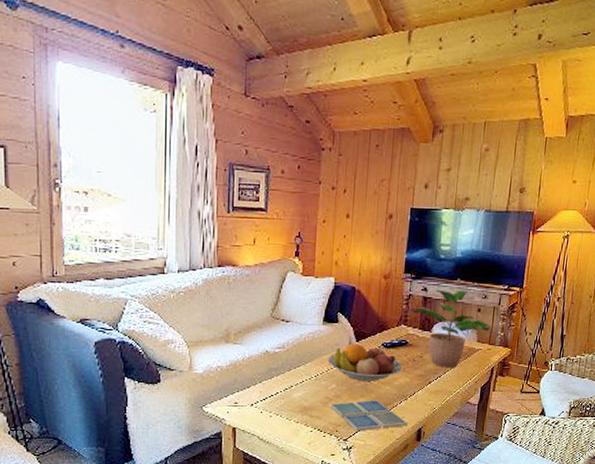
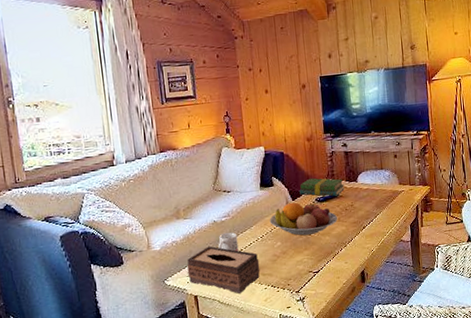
tissue box: none [229,377,309,432] -> present [187,245,260,294]
mug: none [266,365,289,387] -> present [218,232,239,252]
drink coaster: present [330,400,408,432] -> none [278,251,351,283]
book: none [366,320,416,344] -> present [299,178,345,197]
potted plant: present [410,289,491,368] -> none [335,140,408,212]

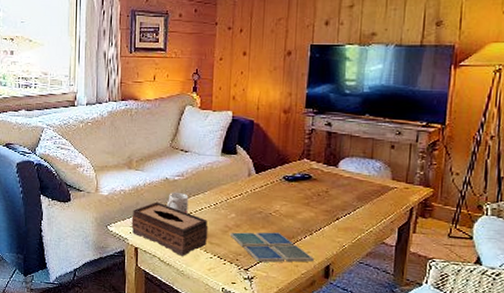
fruit bowl: present [269,202,338,236] -> none [226,175,307,214]
drink coaster: none [278,251,351,283] -> present [229,232,314,263]
book: present [299,178,345,197] -> none [266,153,321,178]

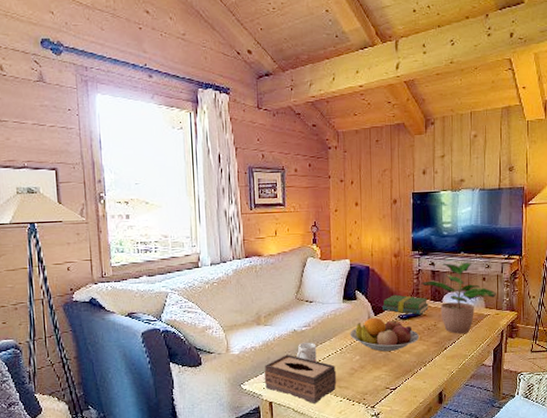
fruit bowl: none [226,175,307,214] -> present [350,317,420,352]
drink coaster: present [229,232,314,263] -> none [356,368,429,399]
book: none [266,153,321,178] -> present [382,294,429,315]
potted plant: none [313,124,407,205] -> present [421,262,496,334]

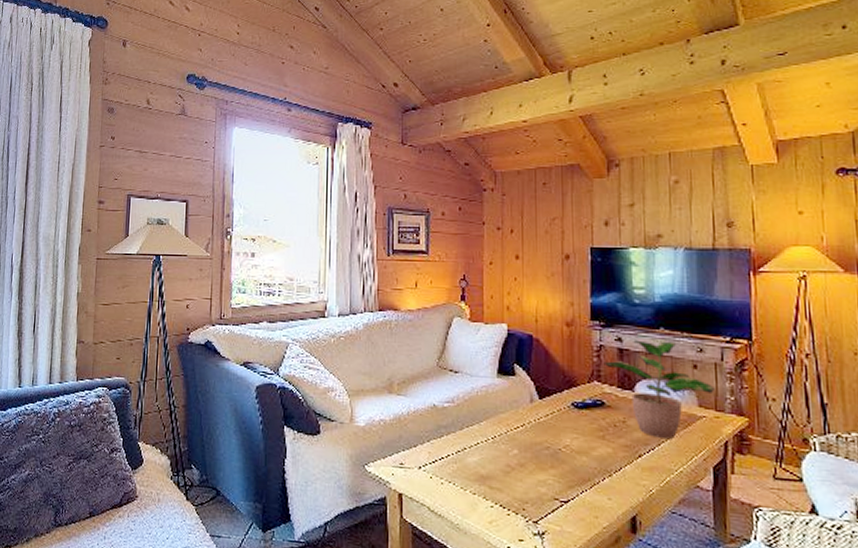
tissue box: present [264,354,337,404] -> none [394,434,487,505]
mug: present [296,342,317,362] -> none [435,422,461,449]
fruit bowl: present [350,317,420,352] -> none [505,401,602,449]
book: present [382,294,429,315] -> none [550,374,615,405]

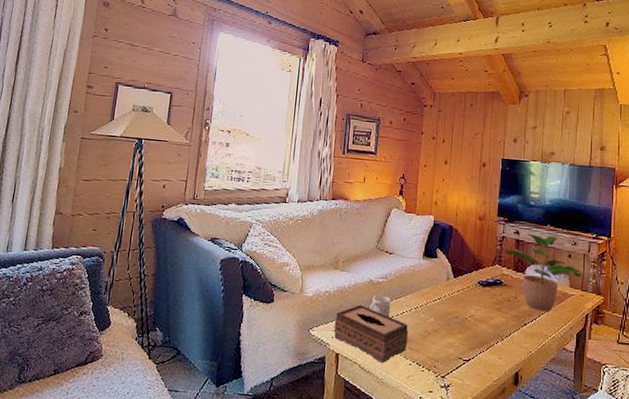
tissue box: none [394,434,487,505] -> present [333,304,409,363]
mug: none [435,422,461,449] -> present [369,294,391,317]

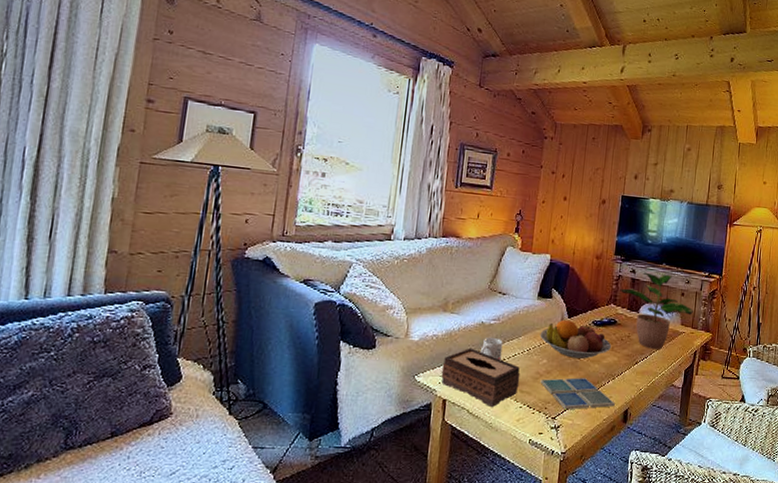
fruit bowl: none [426,279,499,319] -> present [540,319,612,359]
drink coaster: none [428,337,505,370] -> present [540,377,615,410]

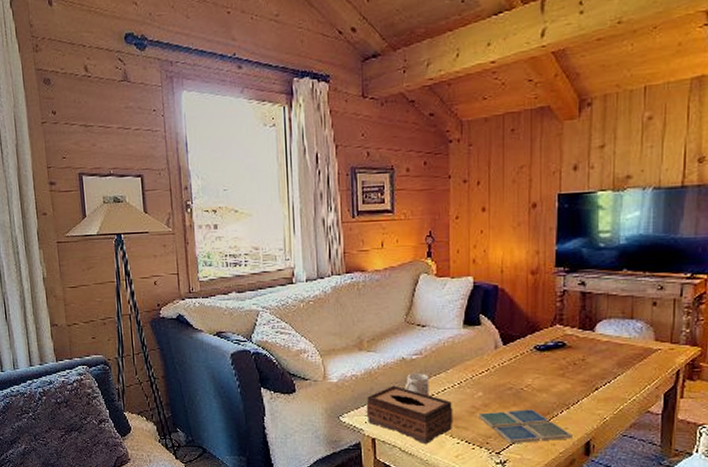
fruit bowl: present [540,319,612,359] -> none [471,347,562,388]
potted plant: present [620,272,693,349] -> none [566,281,671,372]

